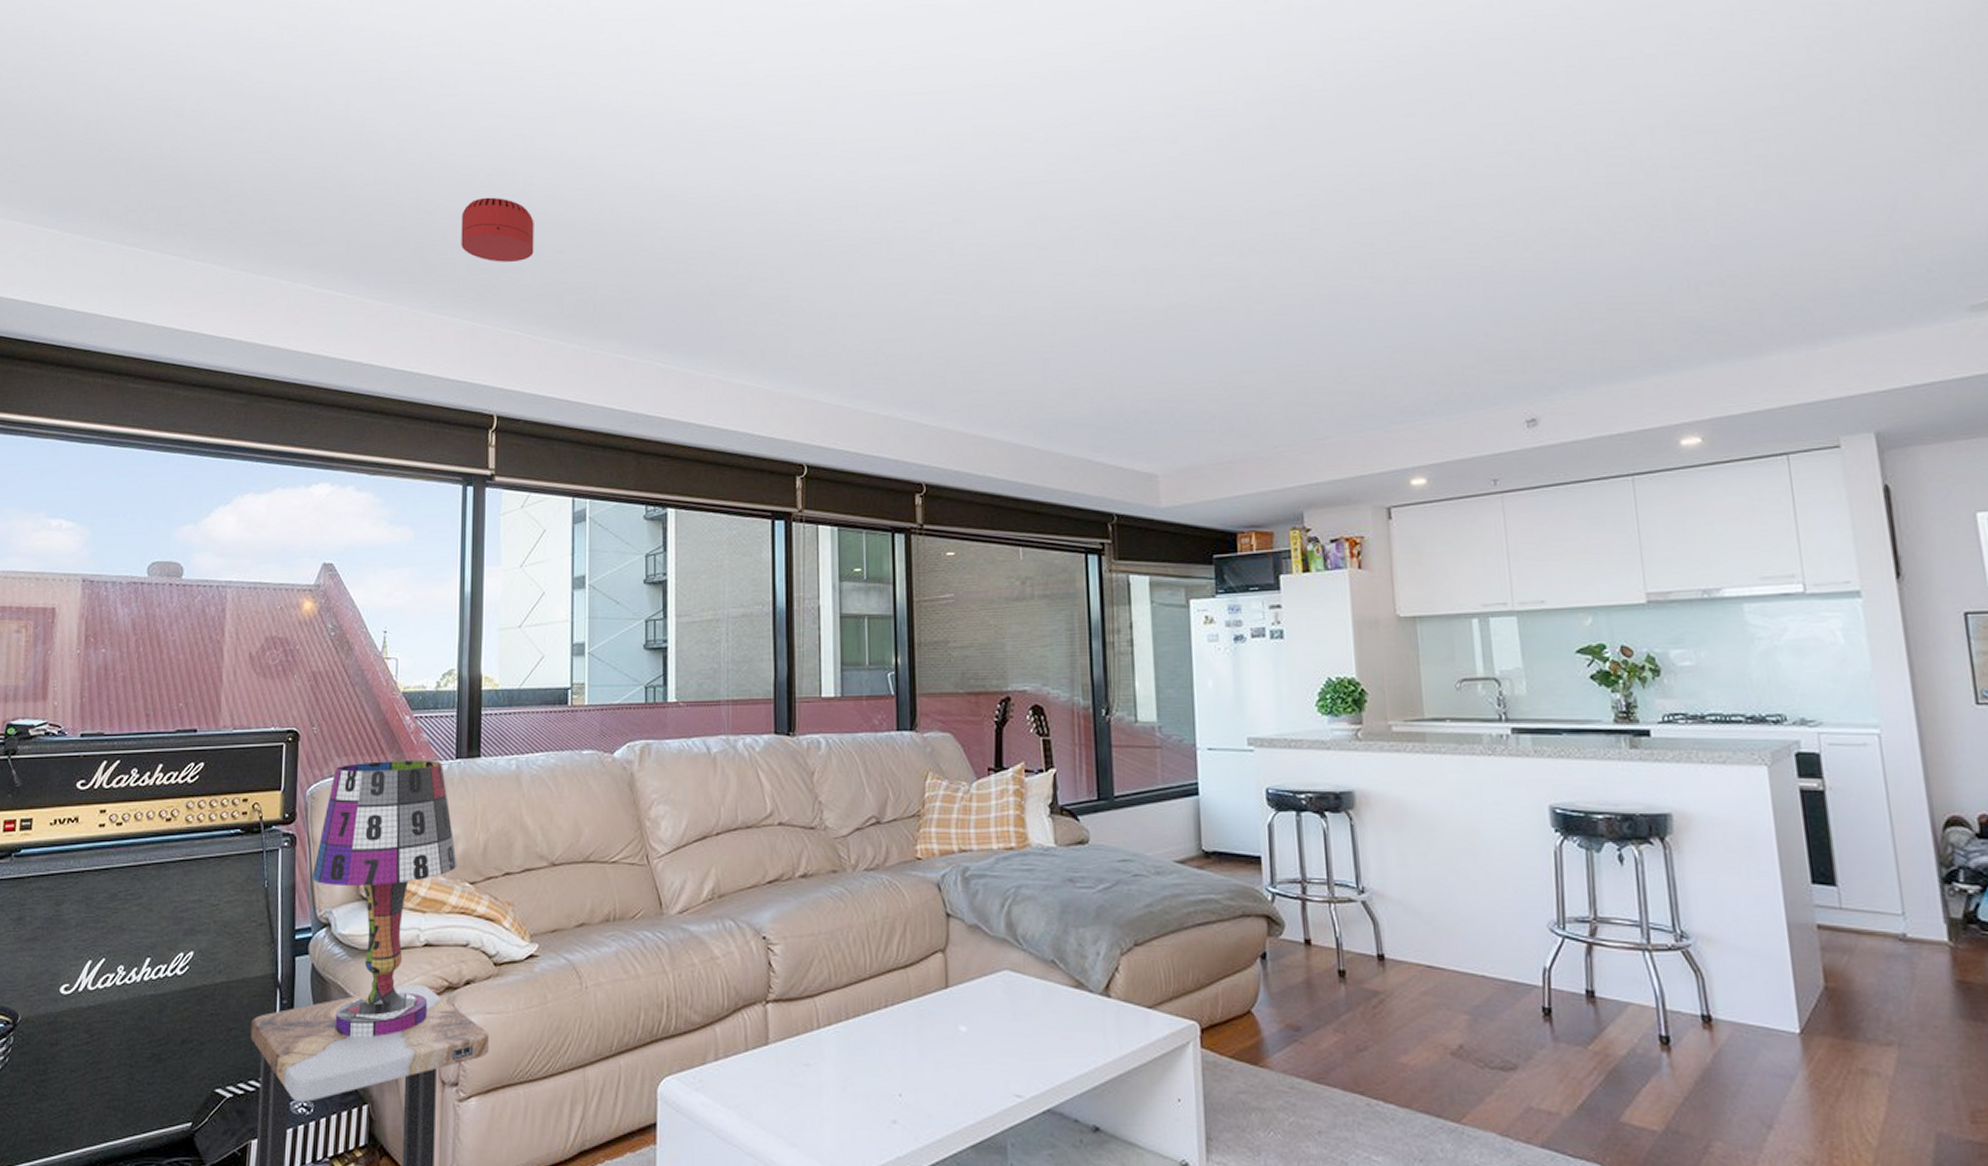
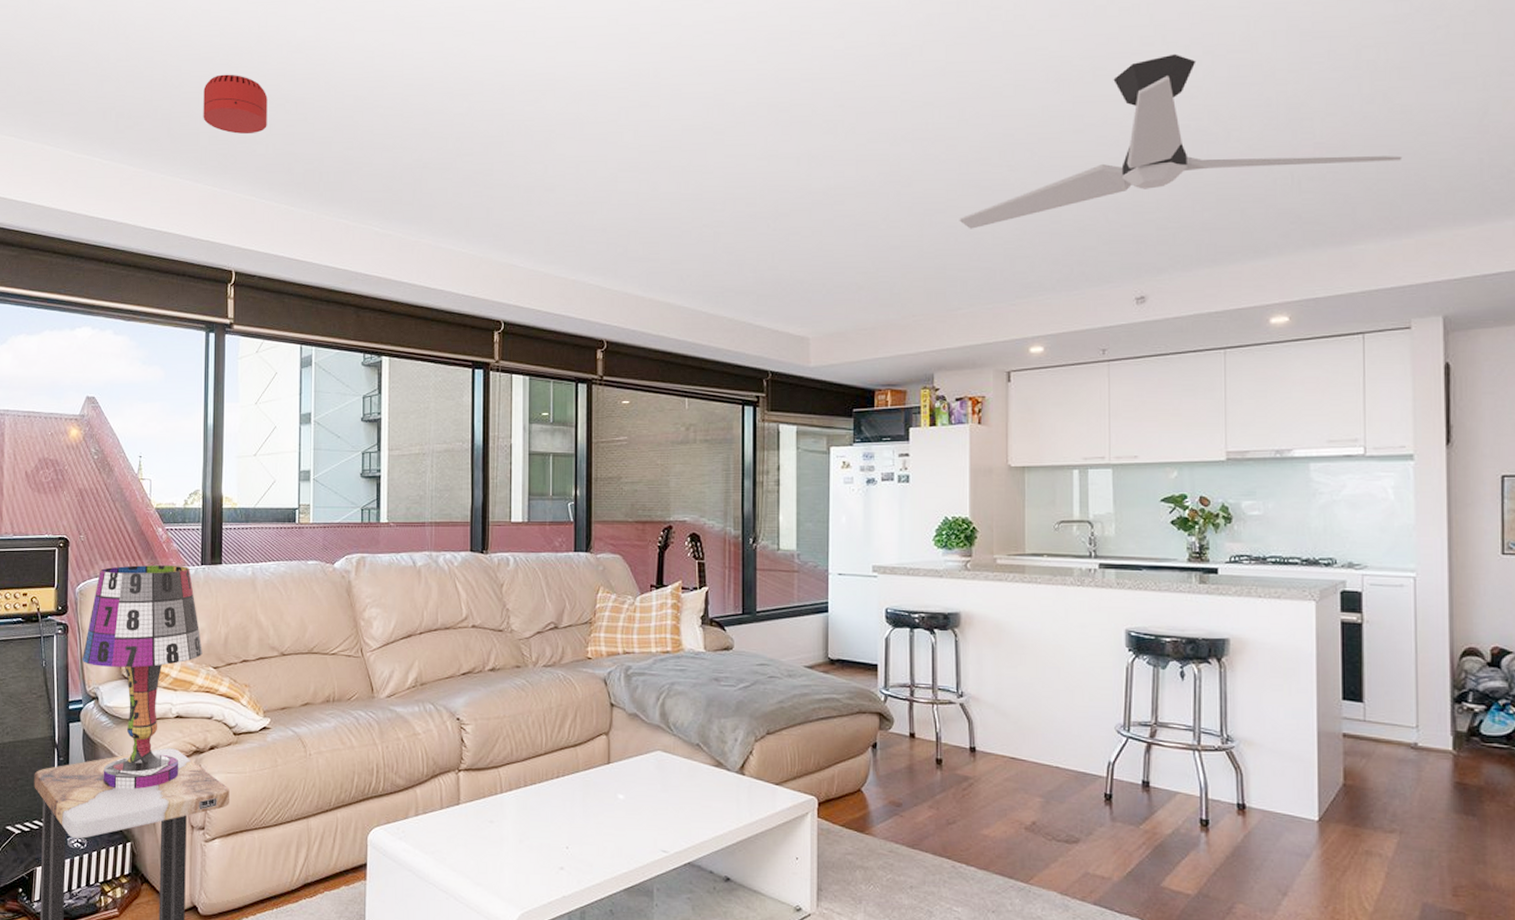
ceiling fan: none [1319,152,1809,348] -> present [959,53,1403,229]

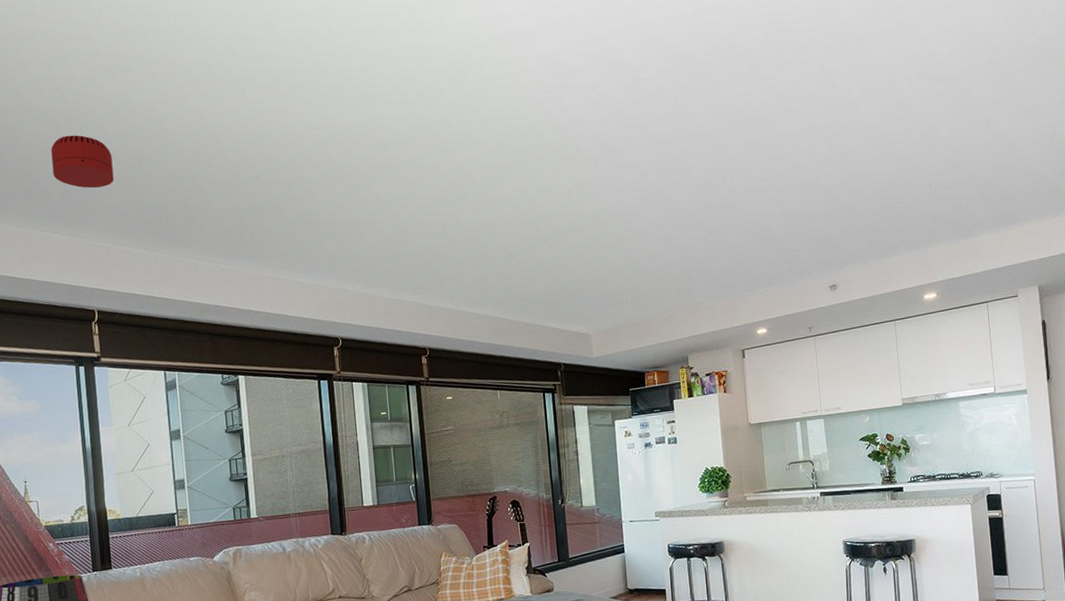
ceiling fan: present [959,53,1403,229] -> none [696,96,1003,240]

